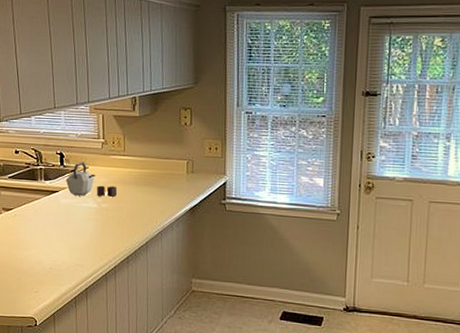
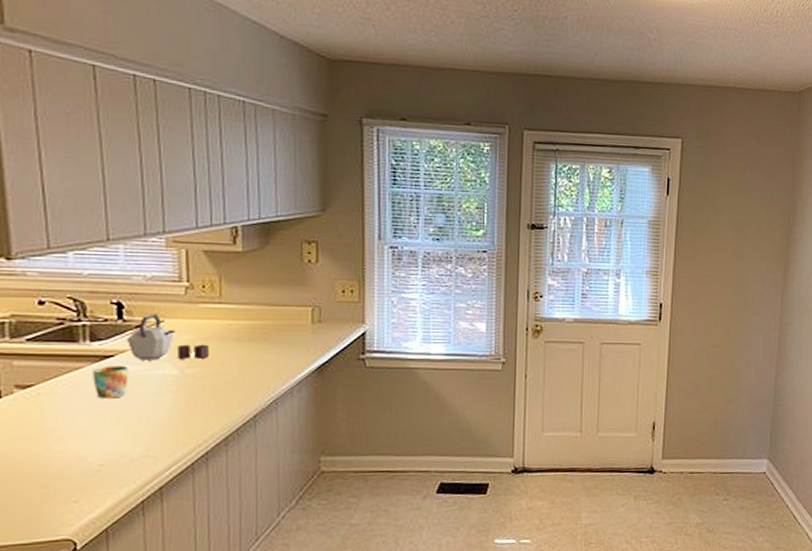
mug: none [46,198,67,222] -> present [92,365,129,399]

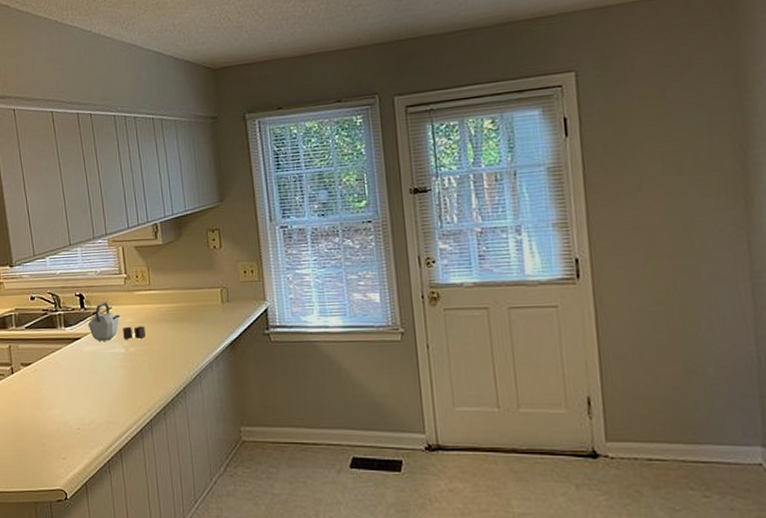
mug: present [92,365,129,399] -> none [68,346,92,374]

